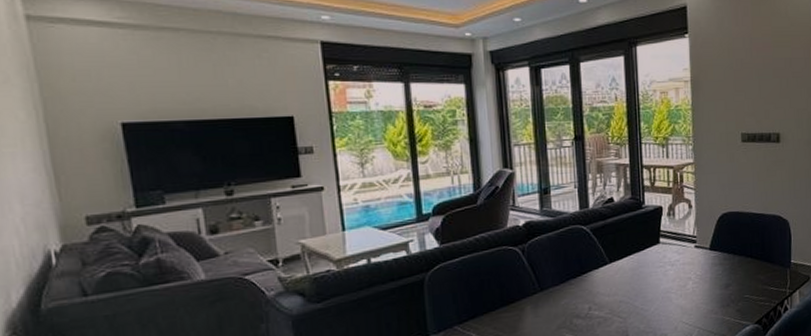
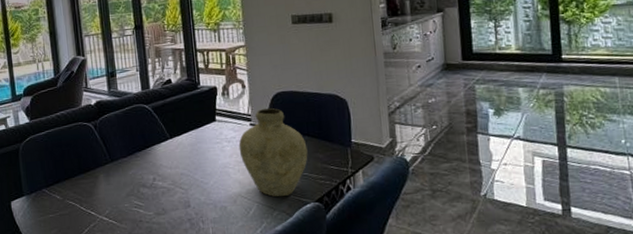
vase: none [682,229,750,321] -> present [238,108,308,197]

